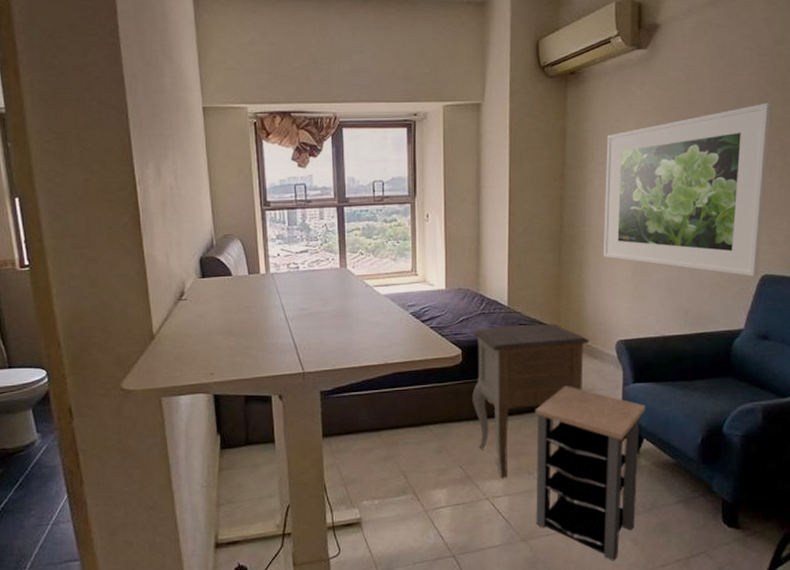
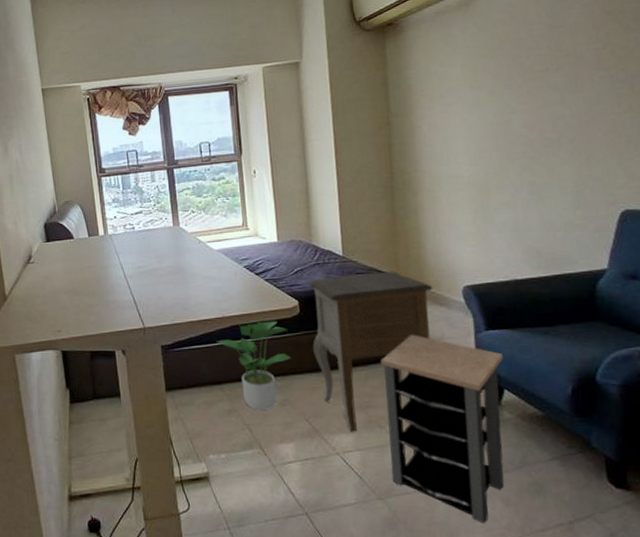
potted plant: none [377,367,450,457] -> present [216,319,291,410]
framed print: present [603,102,772,277] -> none [432,32,617,213]

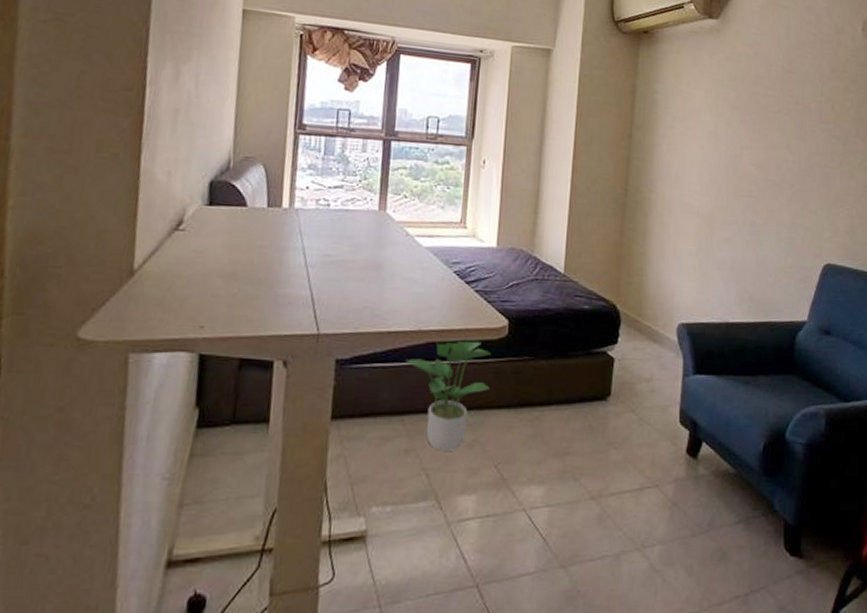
nightstand: present [308,271,433,432] -> none [516,296,649,483]
side table: present [380,334,504,524] -> none [578,372,706,597]

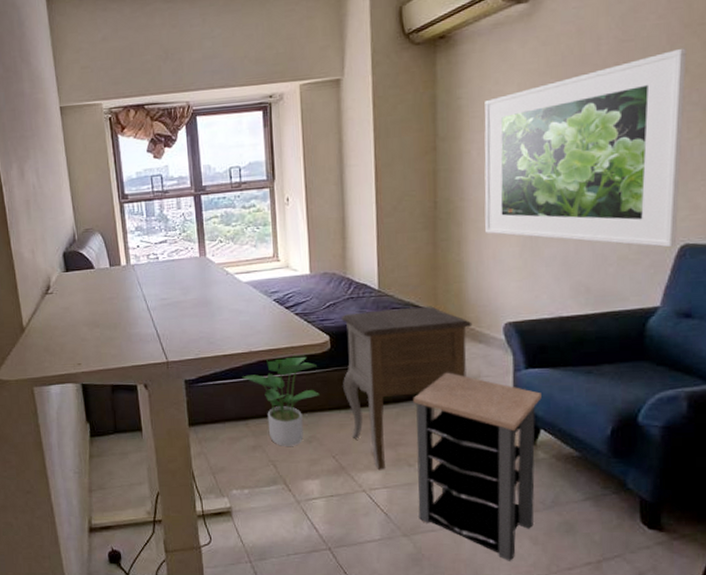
nightstand: none [516,296,649,483] -> present [341,306,473,469]
side table: none [578,372,706,597] -> present [413,372,542,561]
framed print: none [667,88,833,265] -> present [484,48,687,248]

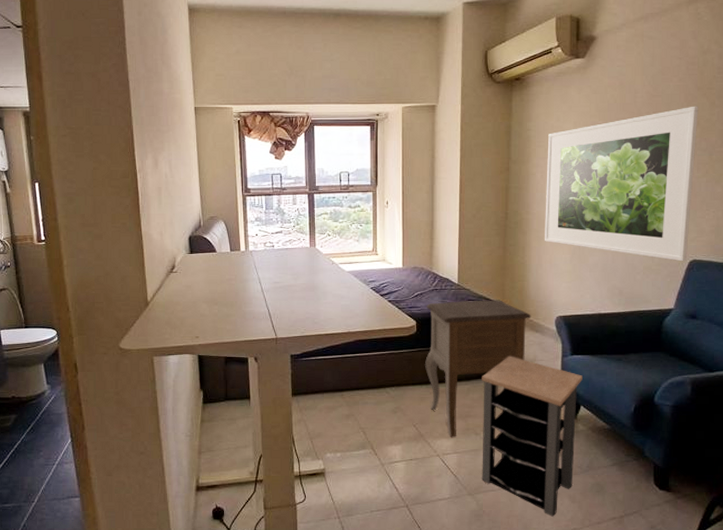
potted plant: present [242,355,320,446] -> none [340,336,405,416]

